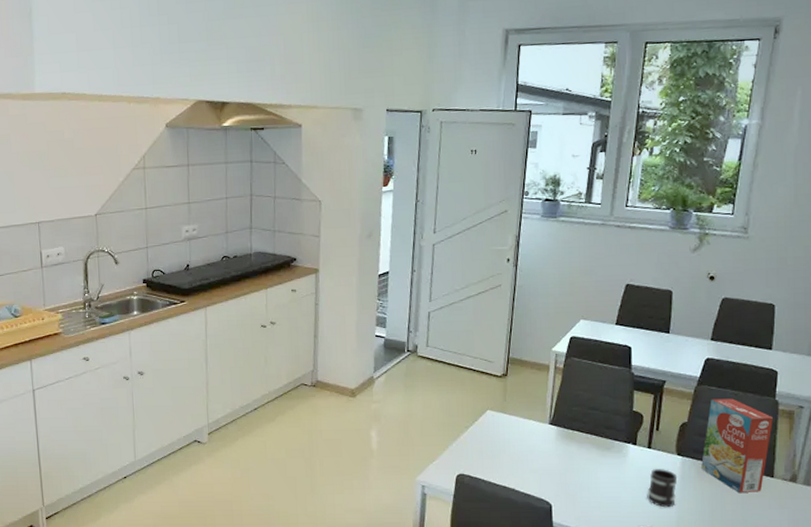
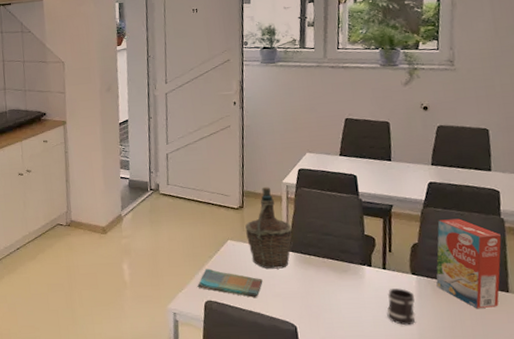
dish towel: none [450,440,521,474] -> present [197,268,263,298]
bottle: none [507,354,557,443] -> present [245,187,293,269]

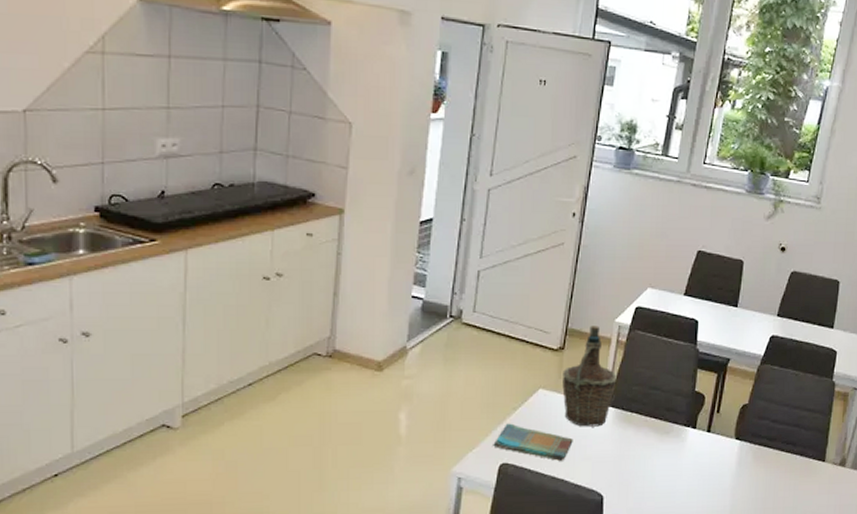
mug: present [387,288,415,326] -> none [702,454,735,496]
cereal box: present [436,218,502,308] -> none [758,379,829,478]

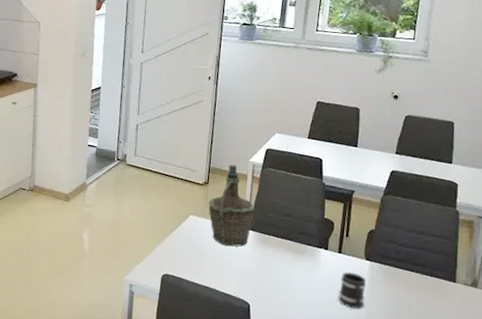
dish towel: present [493,423,573,462] -> none [156,242,221,275]
mug: none [702,454,735,496] -> present [338,273,367,309]

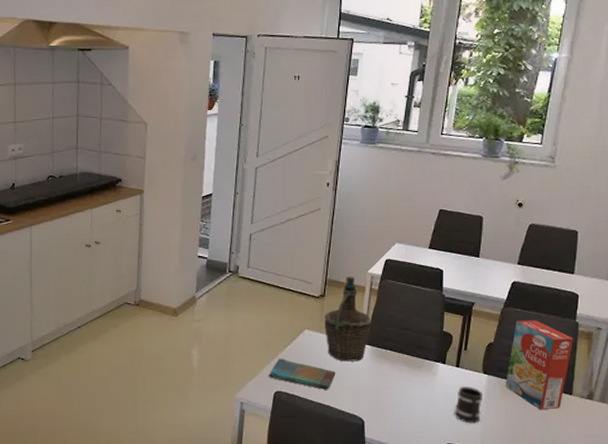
dish towel: none [156,242,221,275] -> present [268,358,336,391]
cereal box: none [388,208,454,296] -> present [505,320,573,409]

